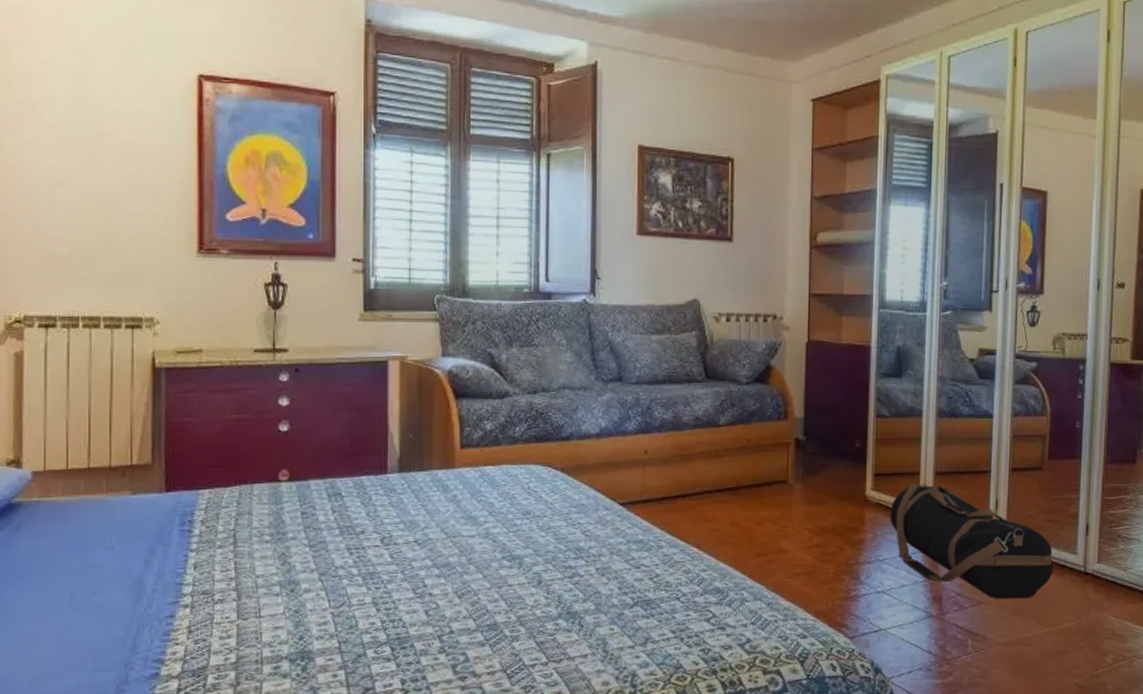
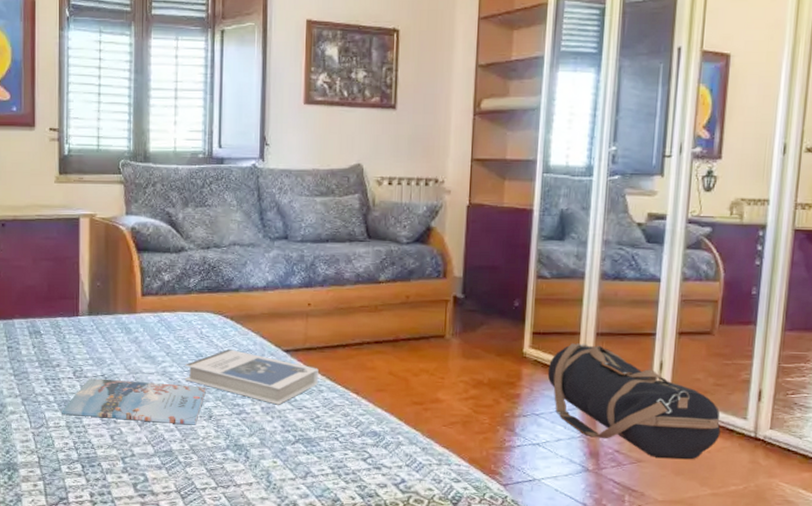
magazine: none [367,545,534,593] -> present [62,378,206,425]
hardback book: none [510,504,657,565] -> present [184,348,318,405]

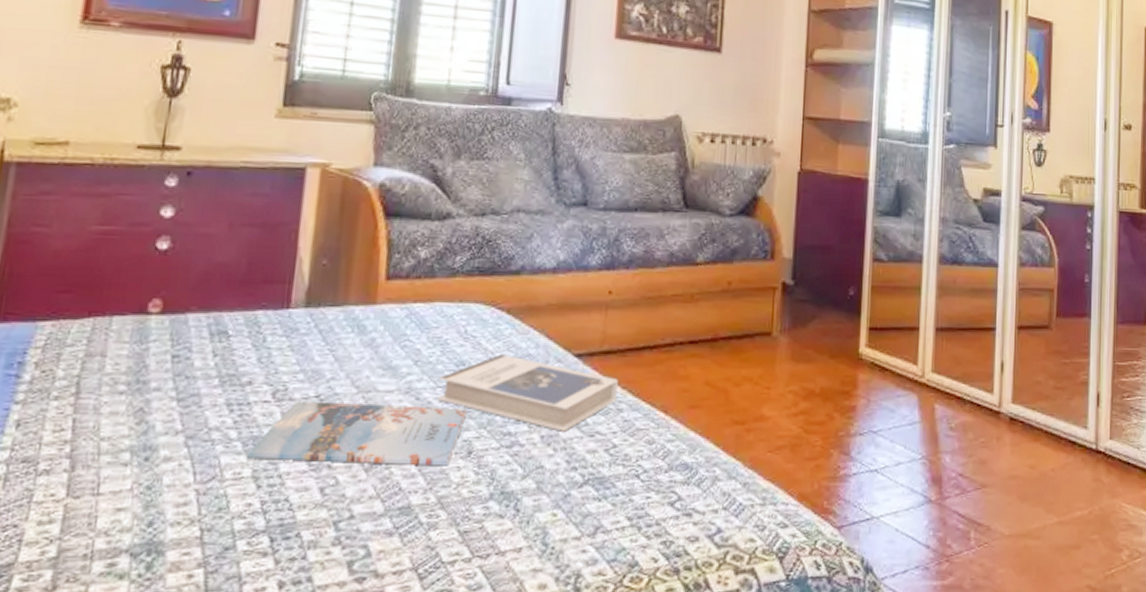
duffel bag: present [547,343,721,459] -> none [885,340,1063,480]

